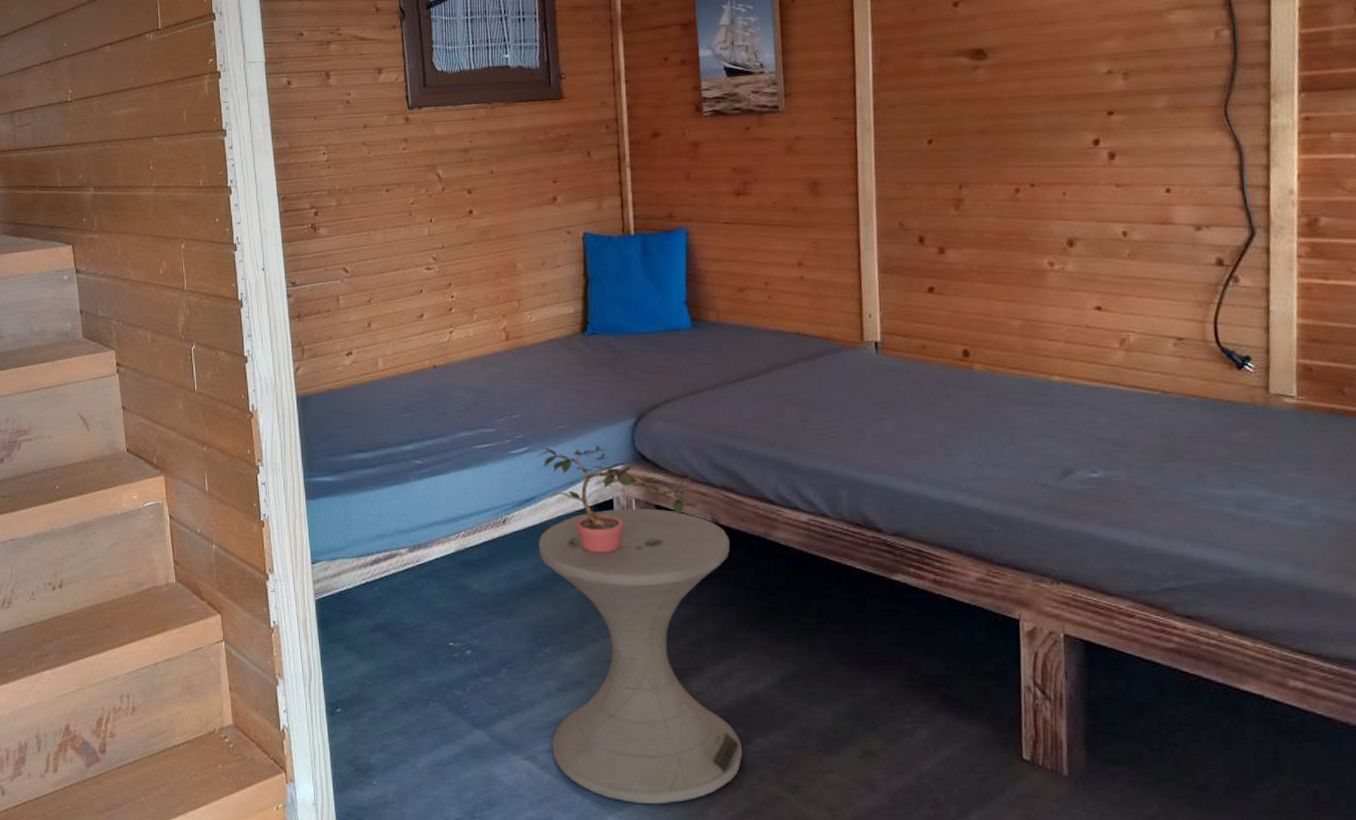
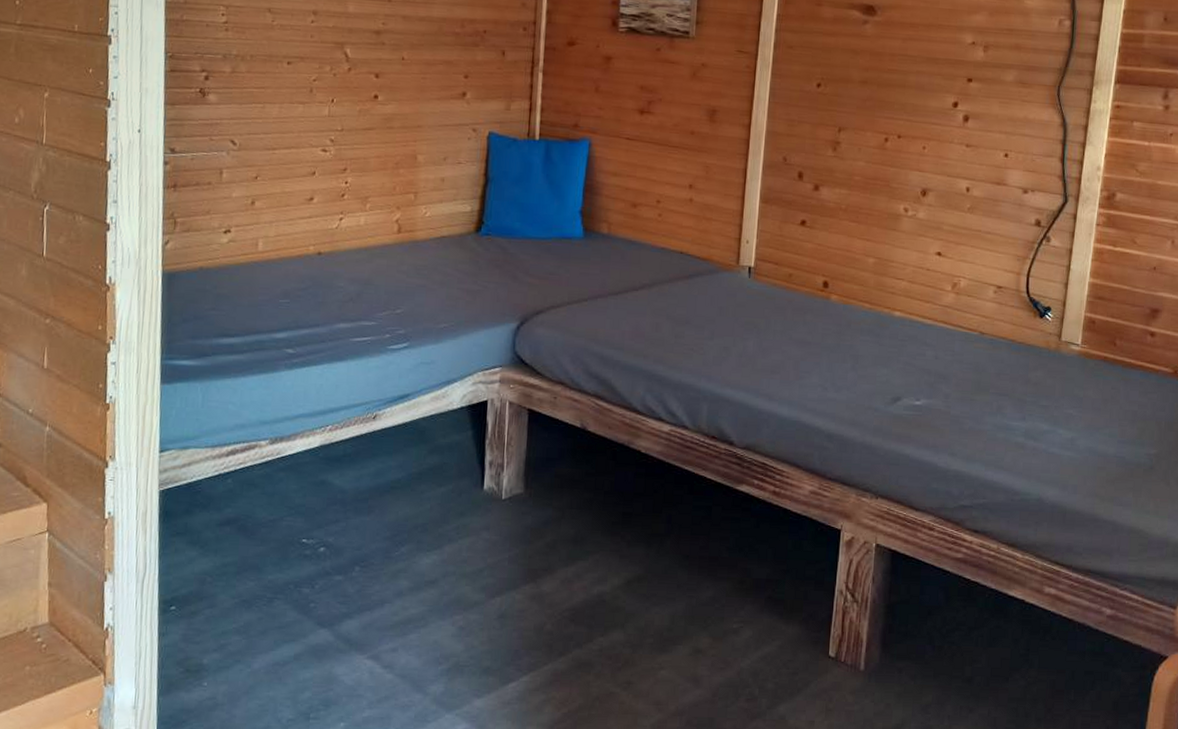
potted plant: present [537,446,698,553] -> none [416,345,569,454]
side table: present [538,508,743,804] -> none [397,410,595,702]

